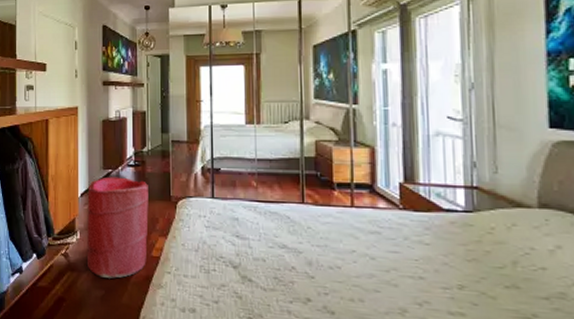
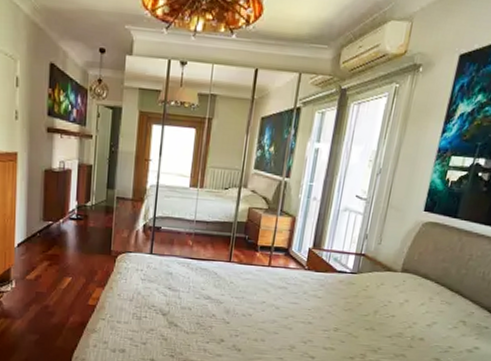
laundry hamper: present [86,176,149,279] -> none [21,228,89,324]

